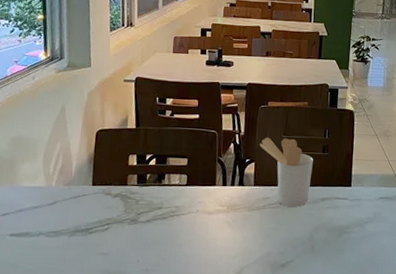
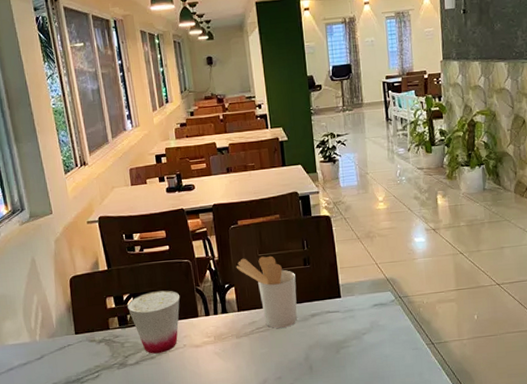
cup: none [149,155,202,215] -> present [127,290,180,354]

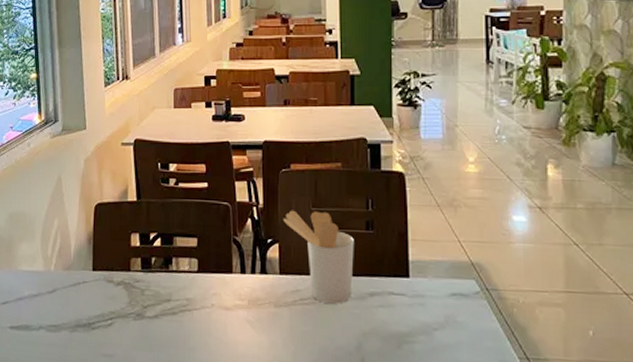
cup: present [127,290,180,354] -> none [154,234,214,310]

